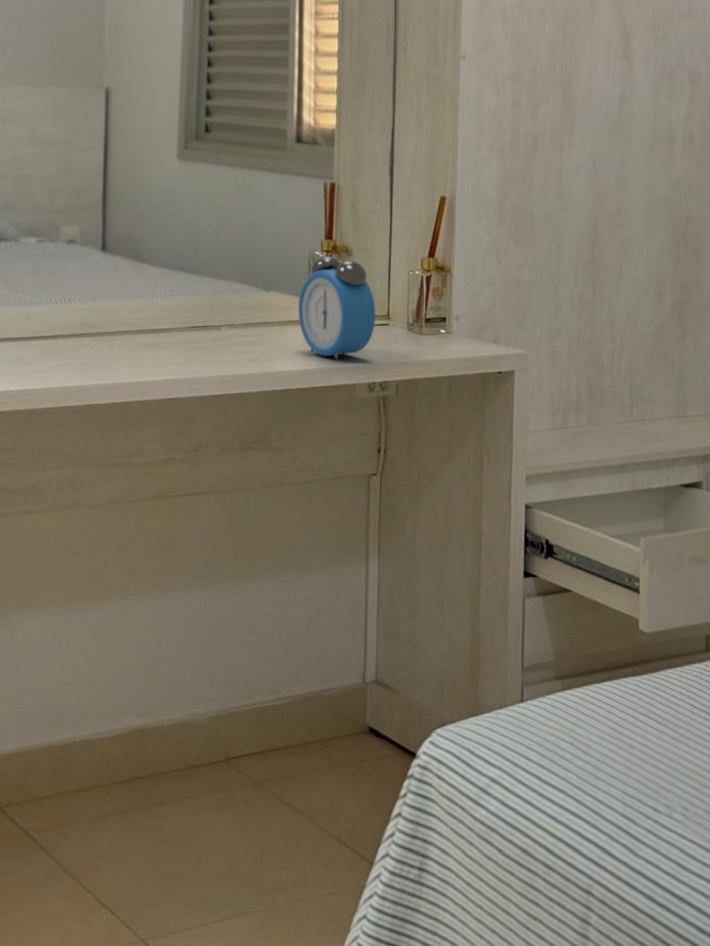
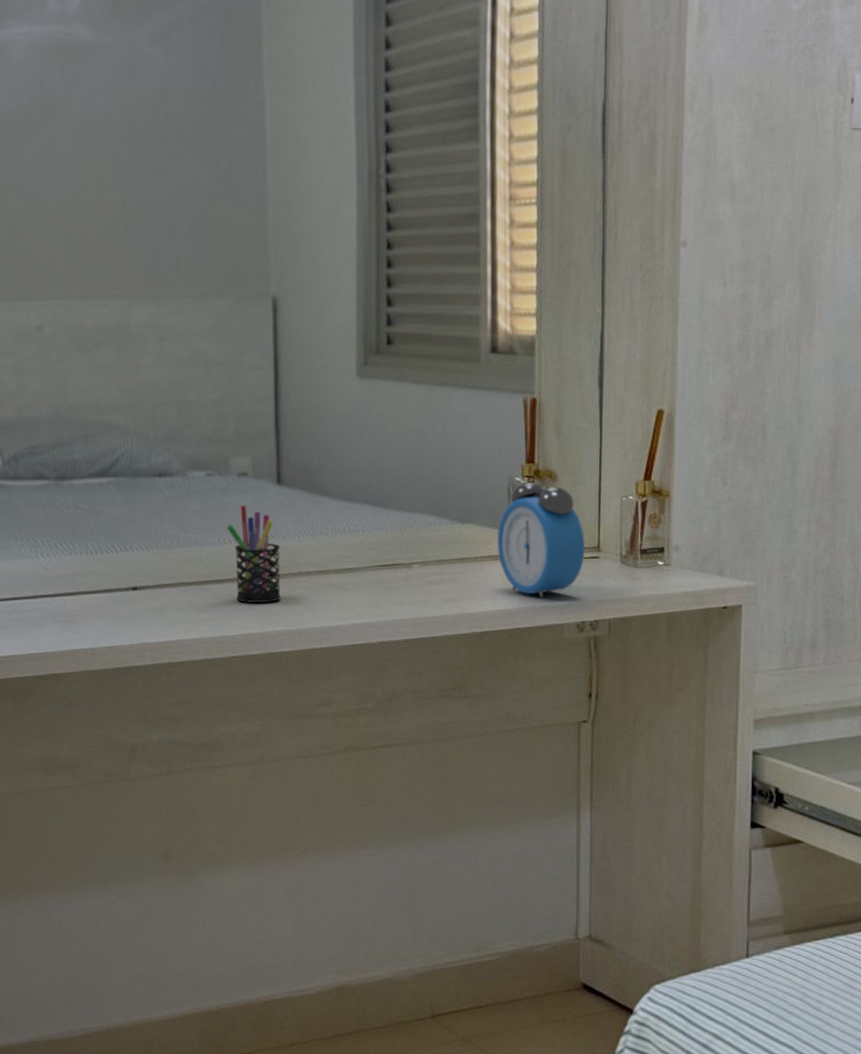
pen holder: none [53,269,102,358] -> present [226,505,281,603]

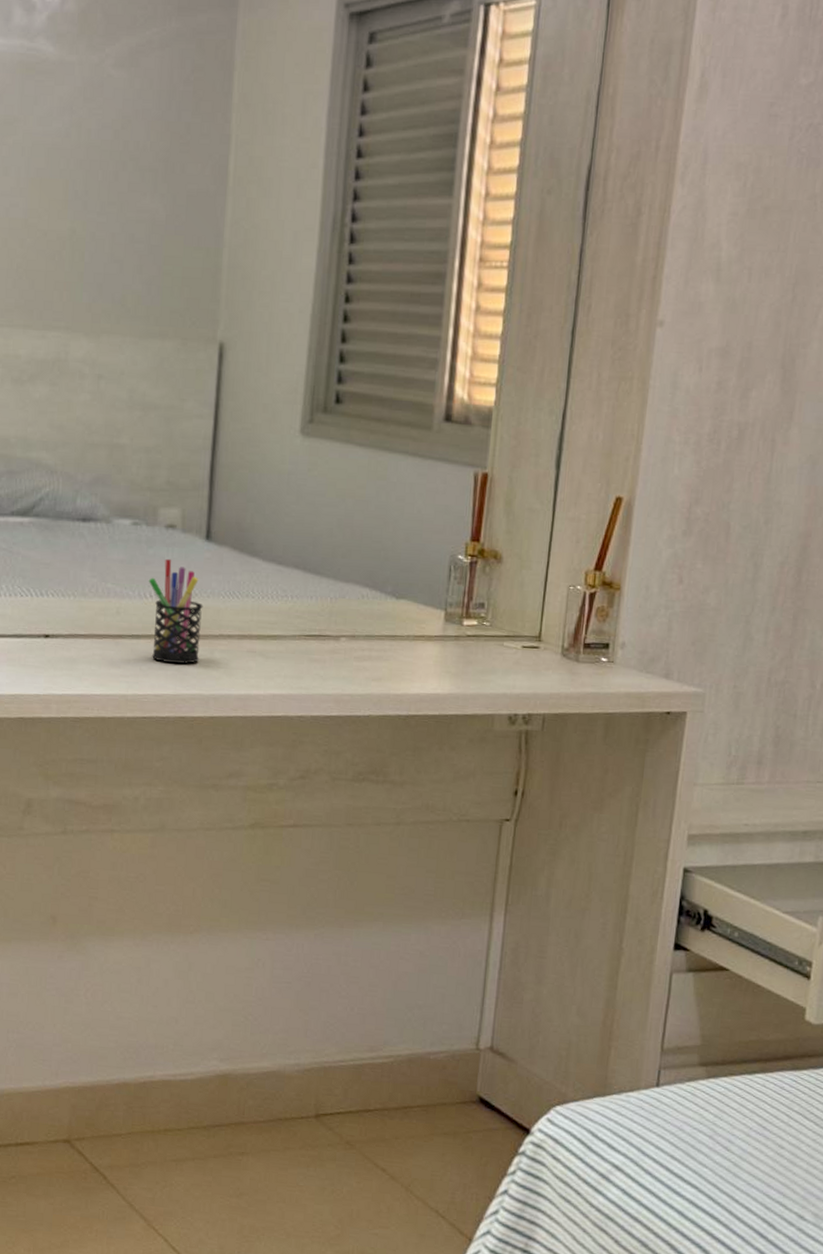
alarm clock: present [497,481,585,598] -> none [431,560,526,685]

